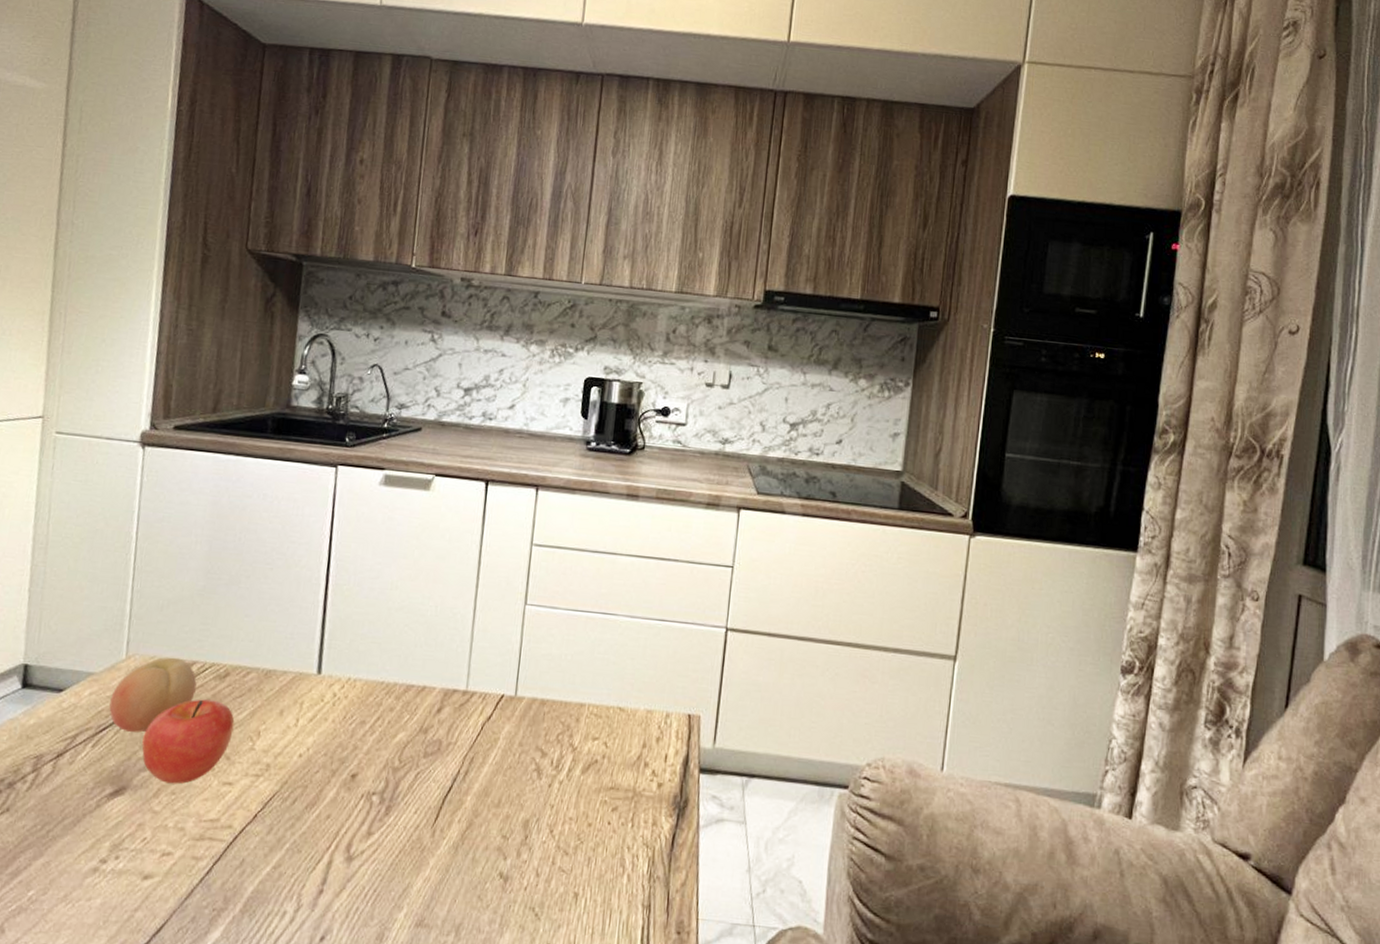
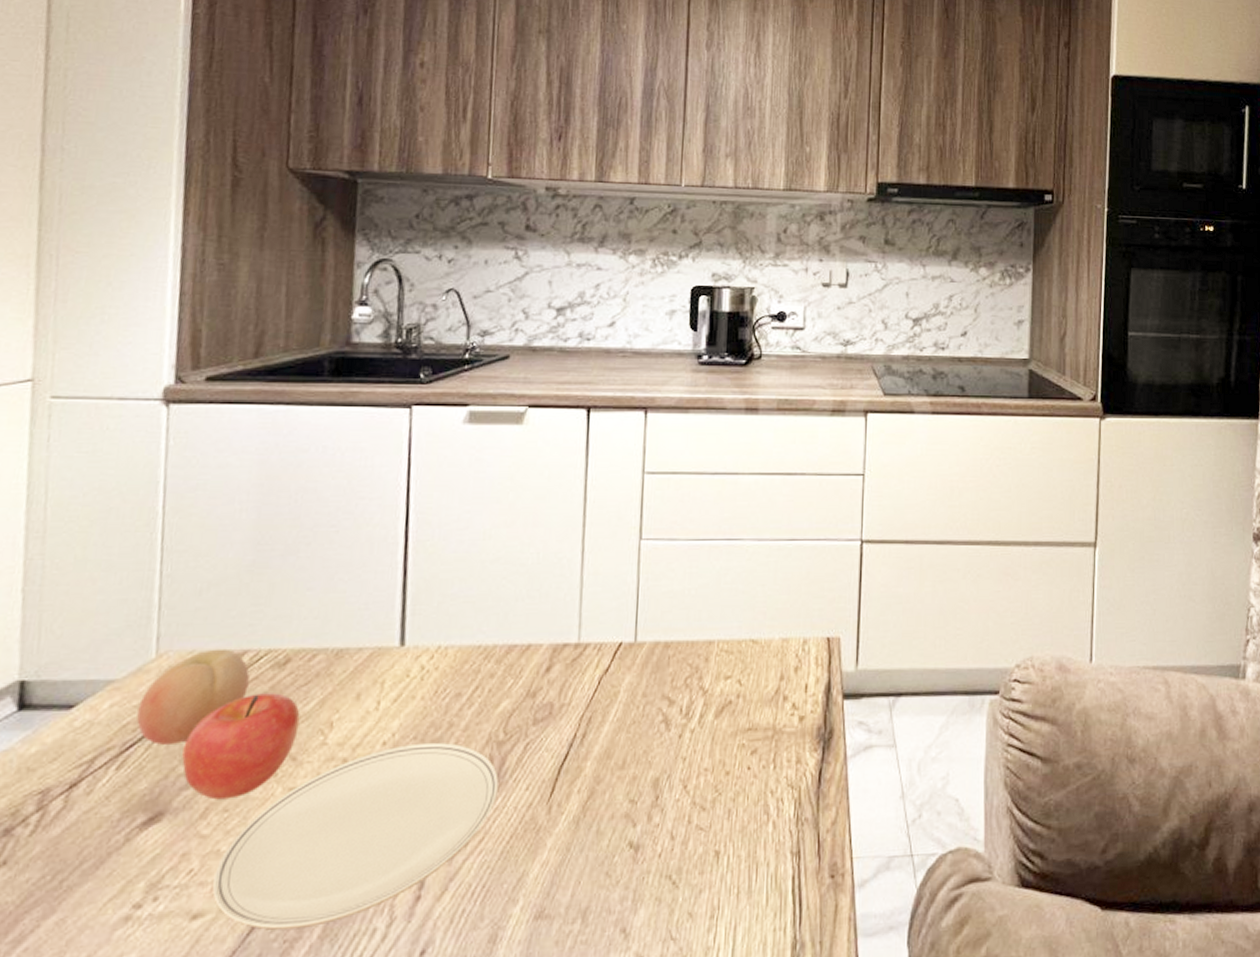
plate: none [160,759,392,902] -> present [212,742,499,931]

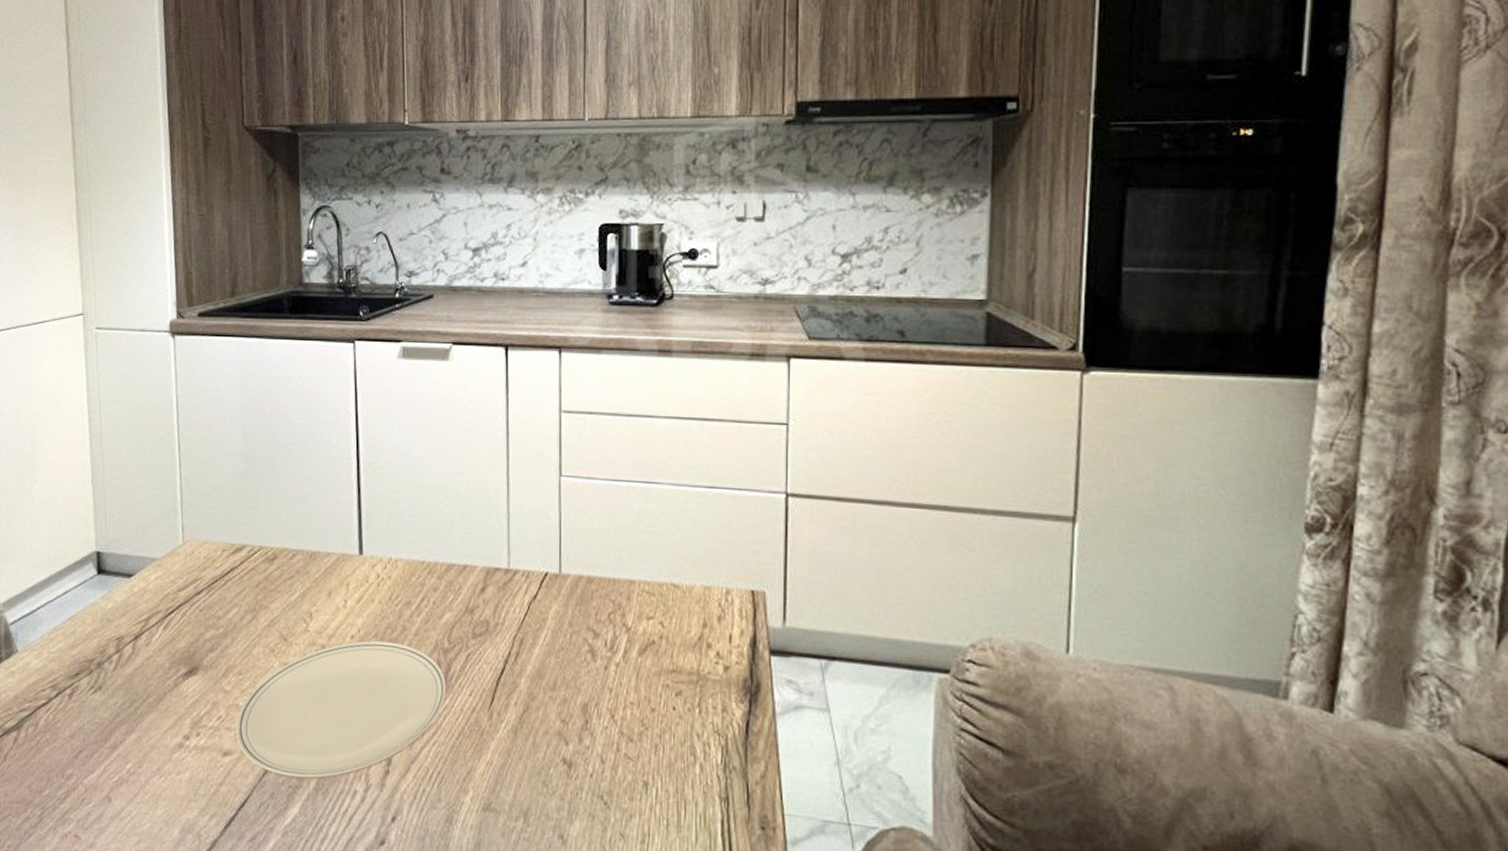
fruit: present [136,648,250,746] -> none [174,541,248,616]
fruit: present [182,693,300,800] -> none [207,582,287,665]

